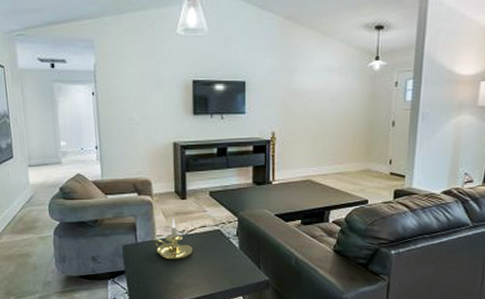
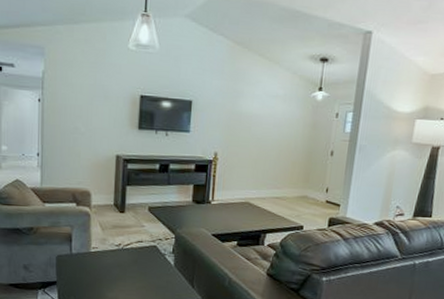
candle holder: present [152,218,193,260] -> none [87,231,127,273]

